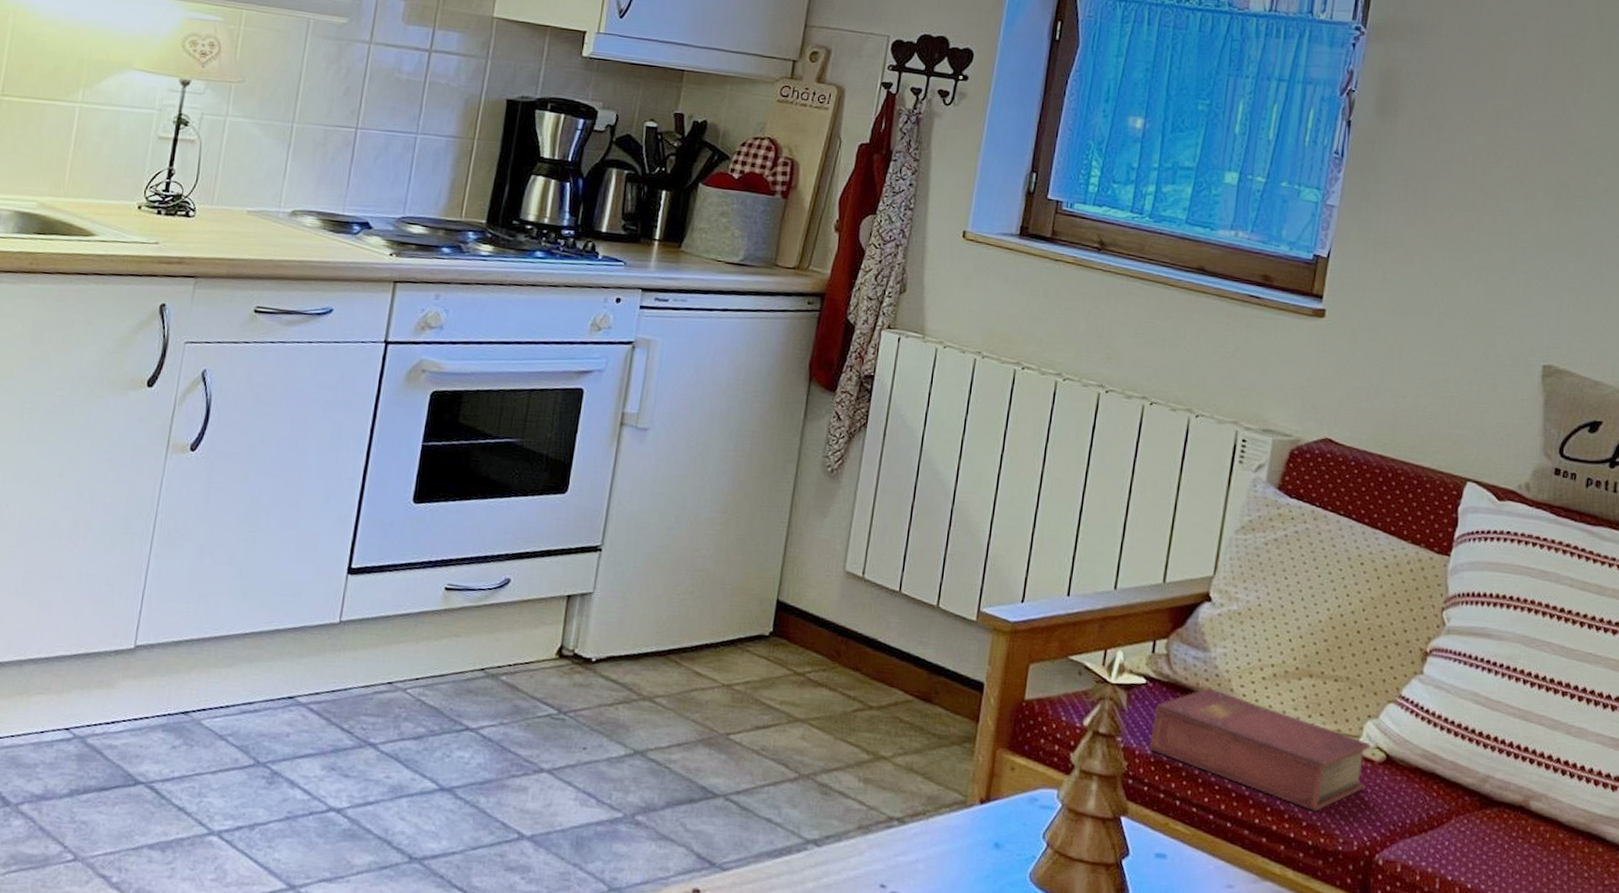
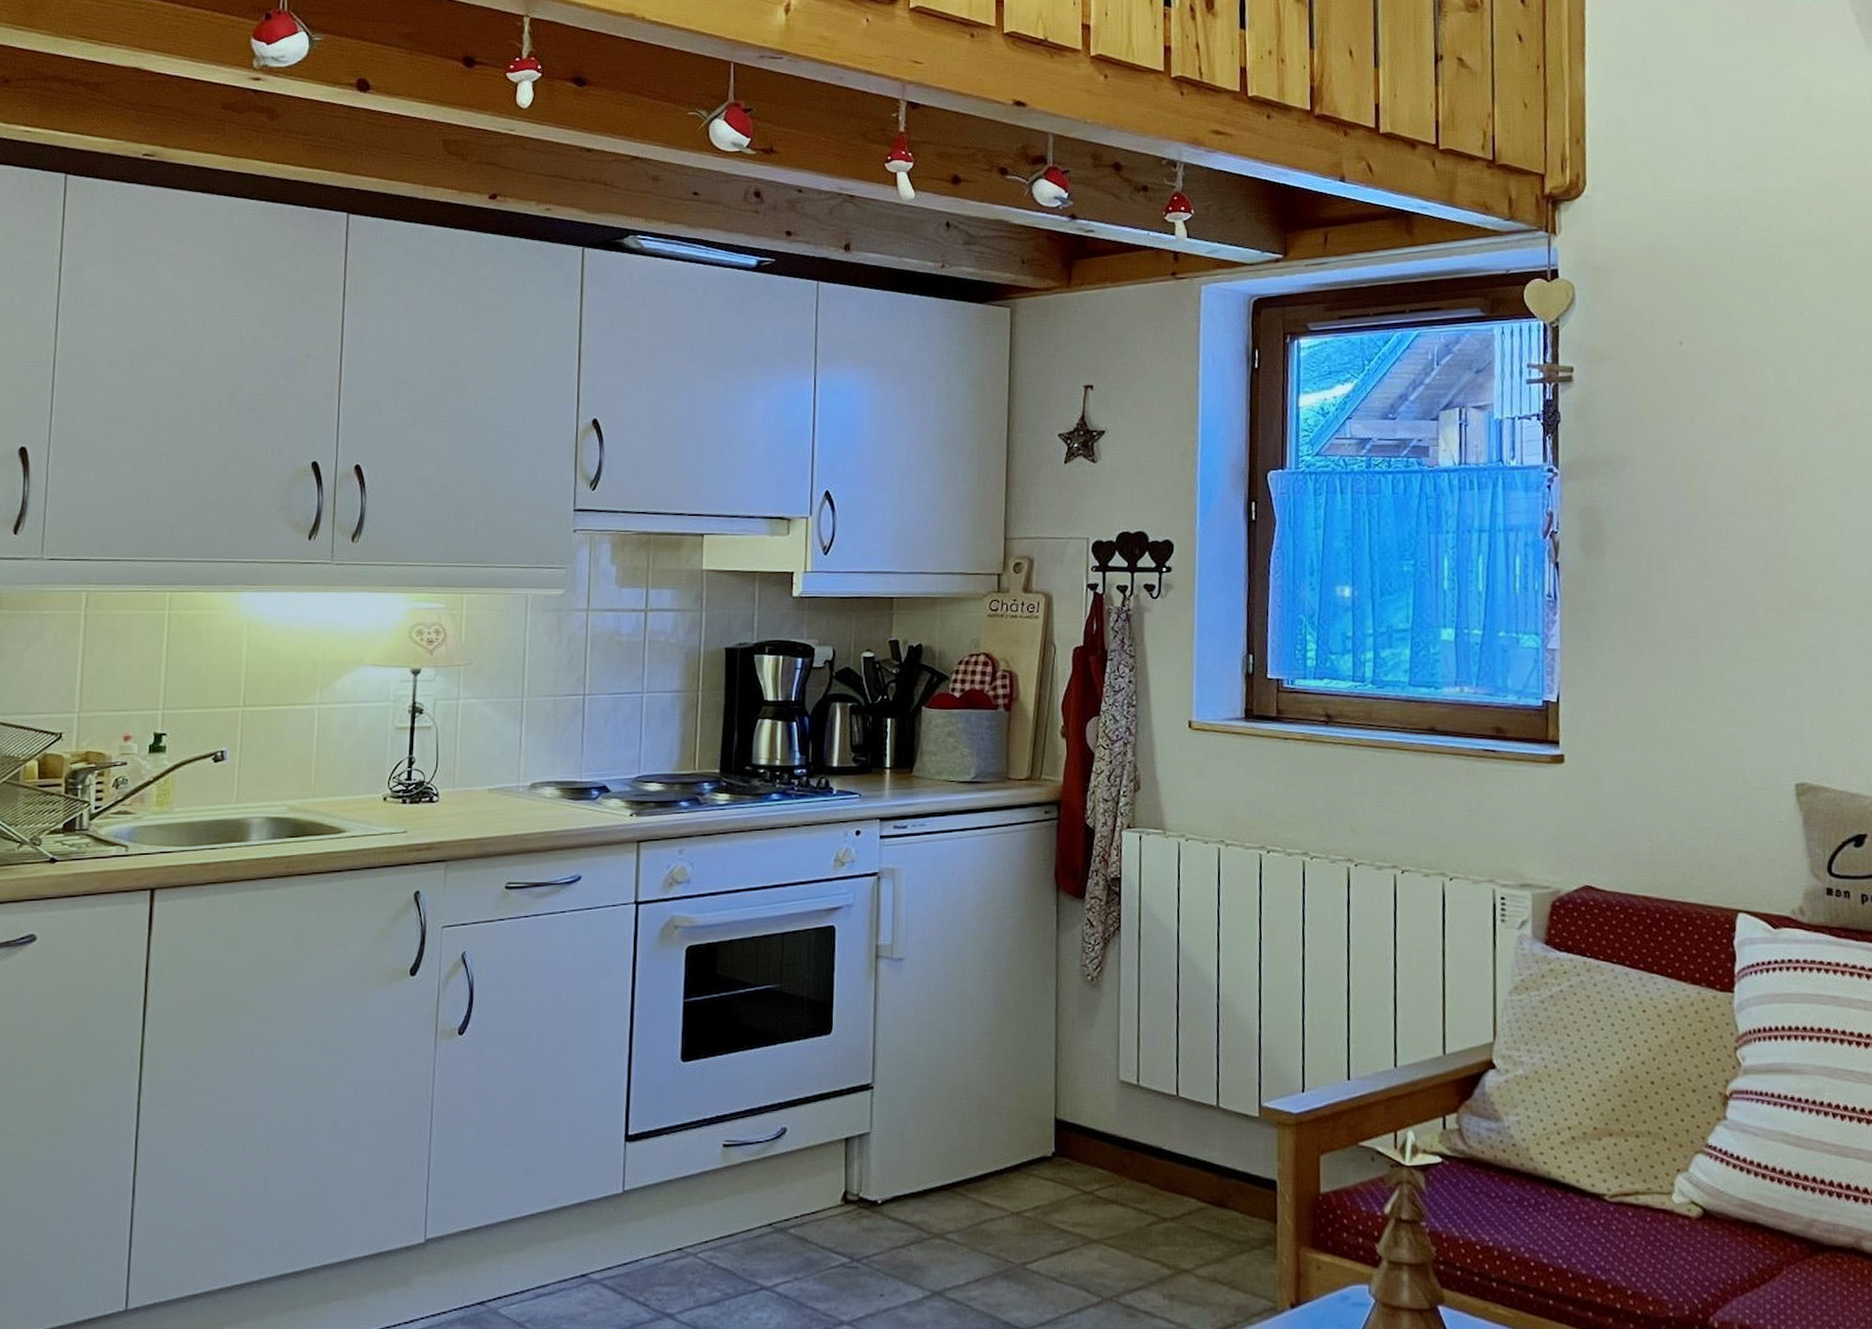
book: present [1149,688,1371,812] -> none [1455,1159,1686,1278]

